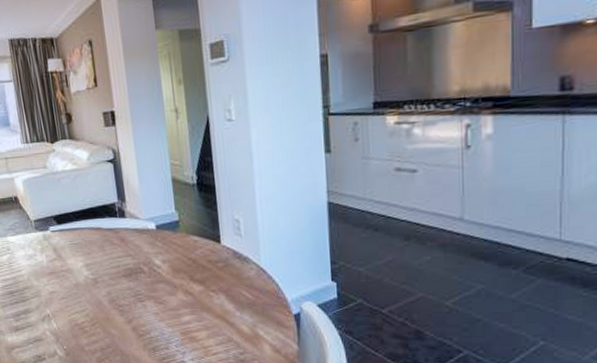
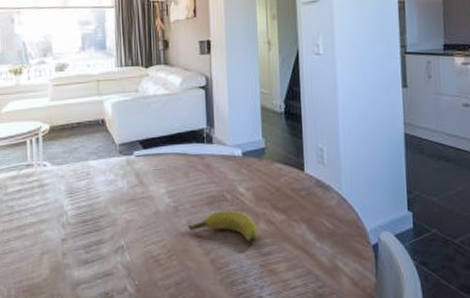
banana: none [108,282,178,313] -> present [188,211,259,244]

